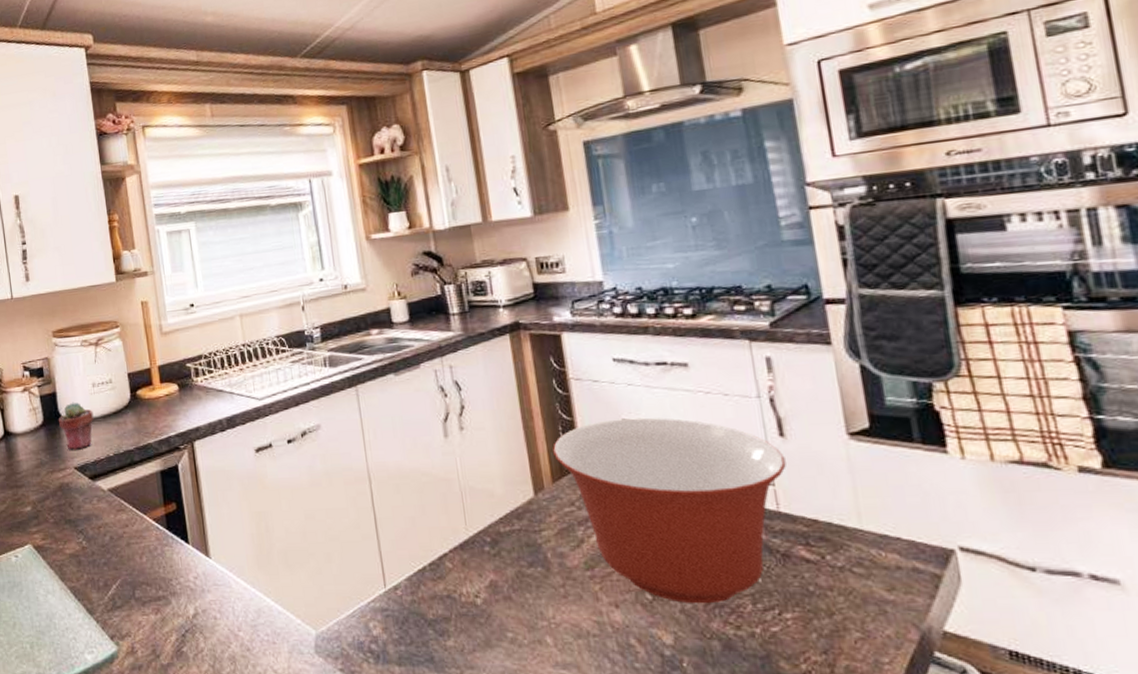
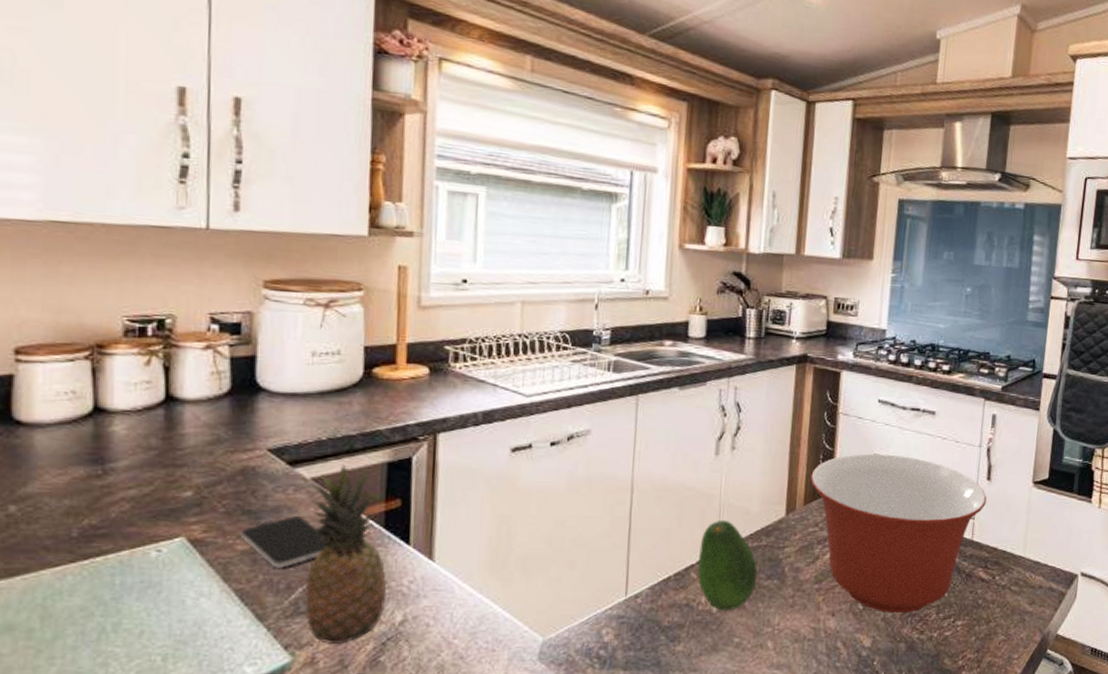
potted succulent: present [58,402,94,450] -> none [253,370,307,428]
smartphone: none [66,523,129,568] -> present [240,516,329,568]
fruit: none [108,473,179,636] -> present [305,463,387,645]
fruit: none [448,504,519,603] -> present [697,519,758,611]

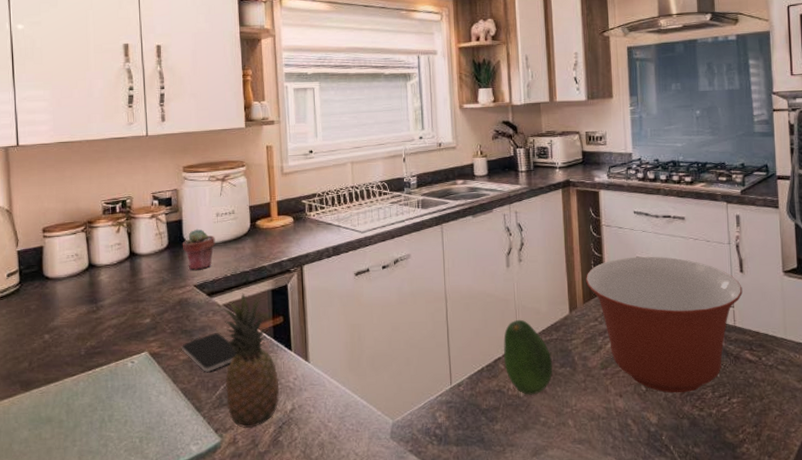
potted succulent: none [253,370,307,428] -> present [182,228,216,270]

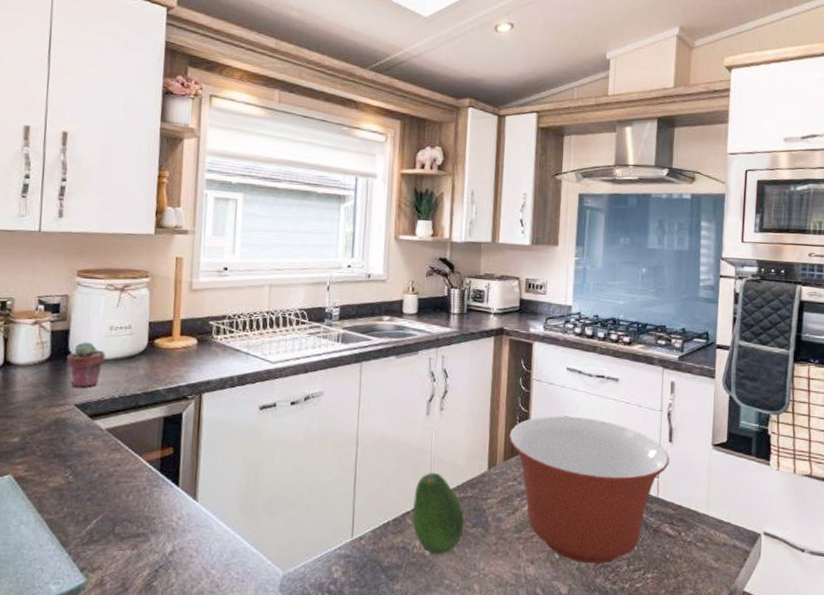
smartphone: present [181,333,238,372] -> none [51,460,117,503]
fruit: present [223,291,280,429] -> none [97,417,160,570]

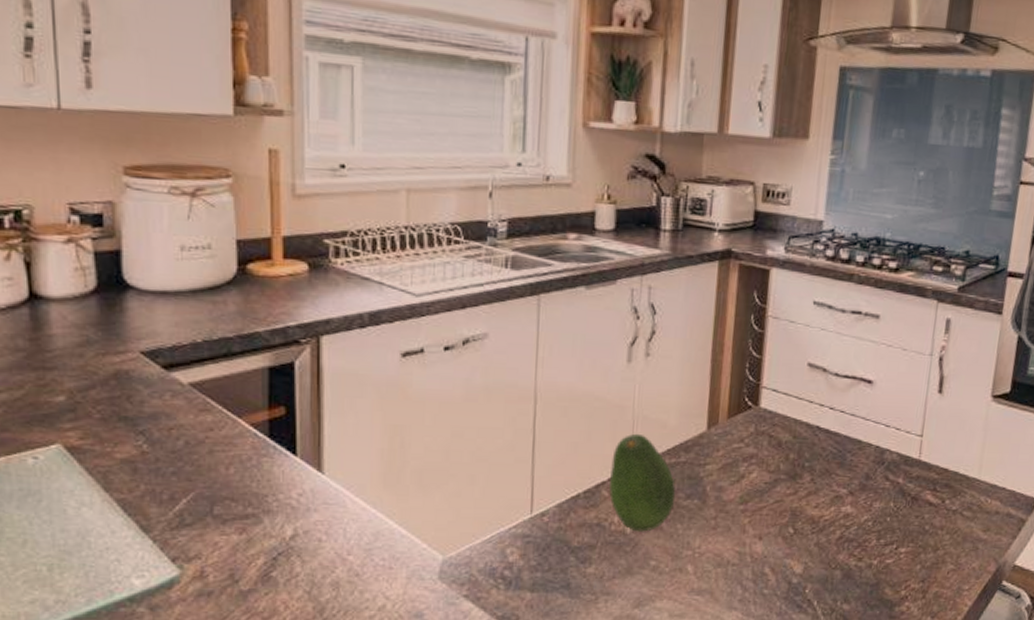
potted succulent: present [66,341,106,388] -> none [120,266,178,330]
mixing bowl: present [509,415,670,564] -> none [735,362,938,539]

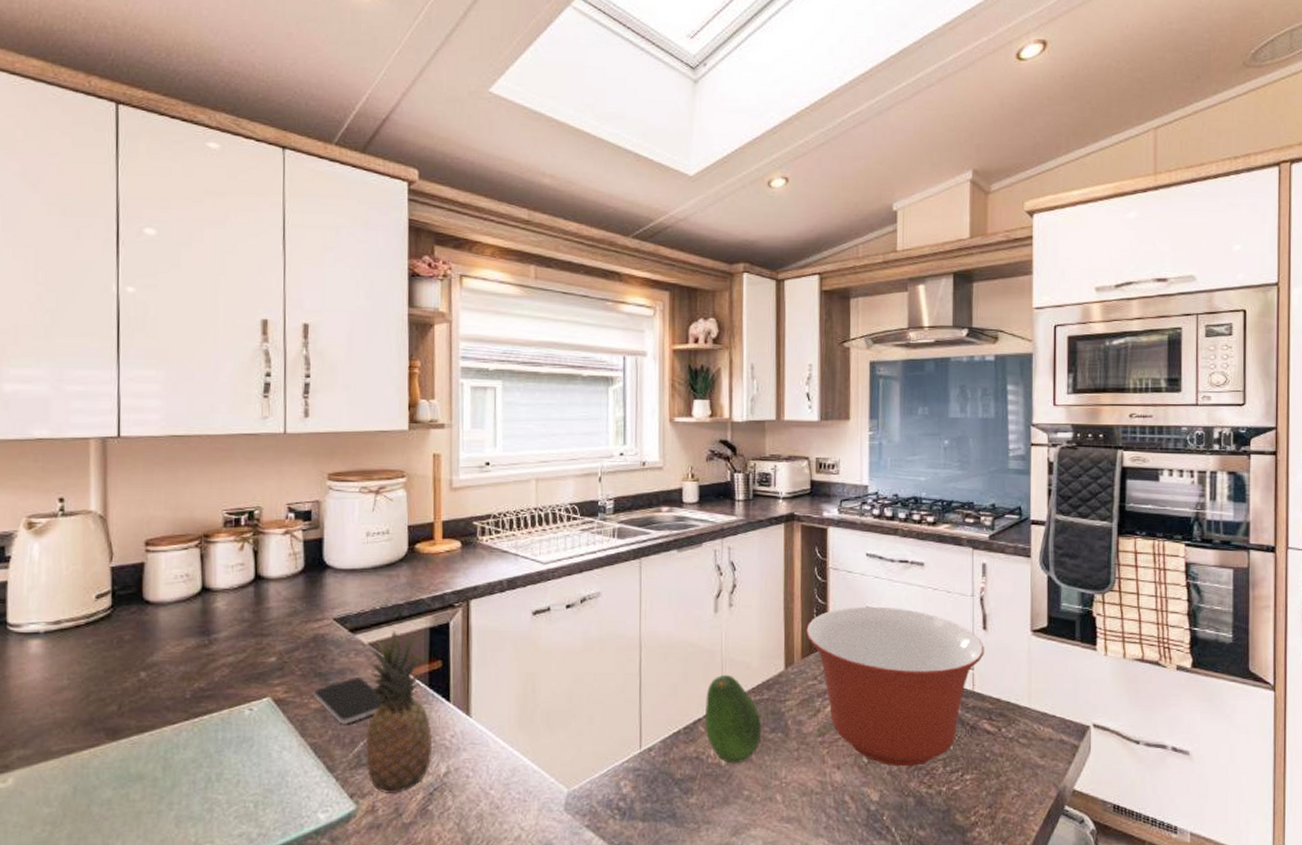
smartphone: none [117,424,211,478] -> present [313,678,384,724]
fruit: none [189,368,275,559] -> present [365,629,433,795]
mixing bowl: none [735,362,938,539] -> present [806,606,984,767]

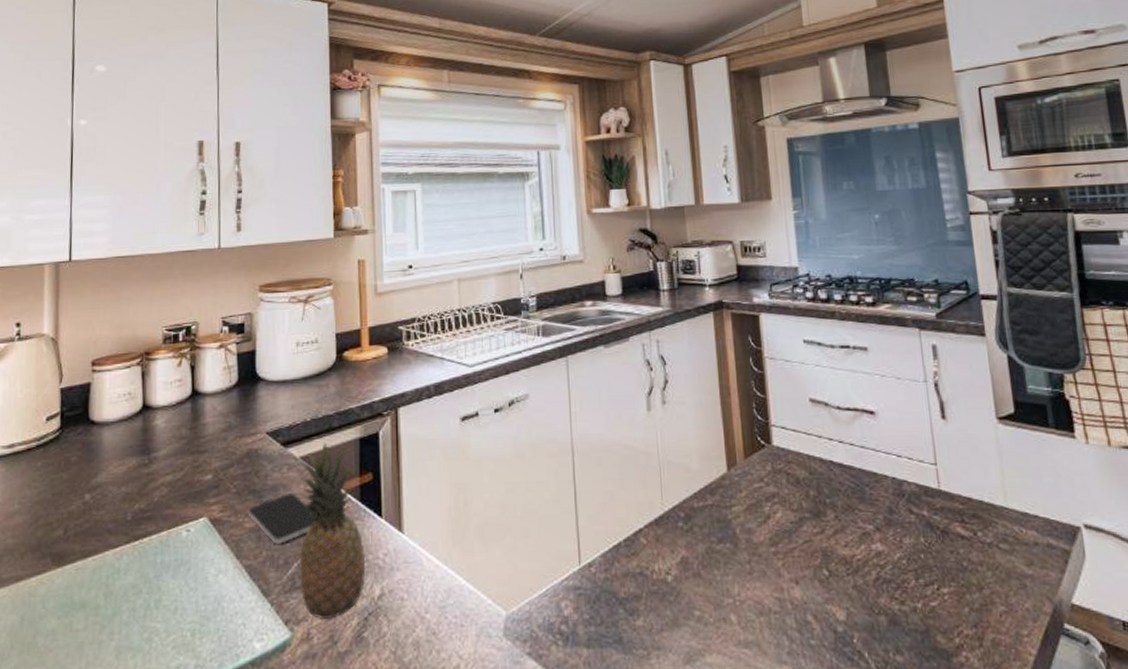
fruit: present [705,674,762,764] -> none [645,478,709,580]
mixing bowl: present [806,606,984,767] -> none [746,397,947,580]

